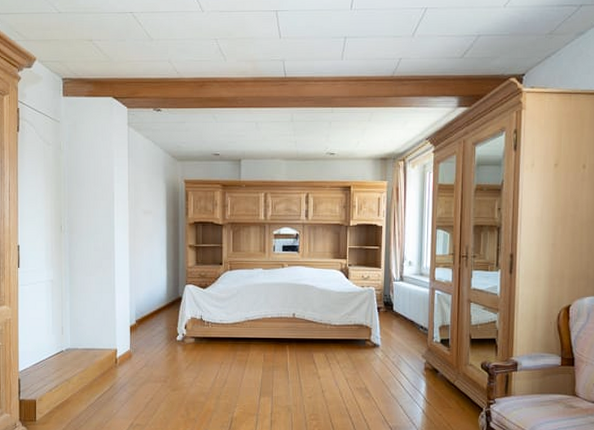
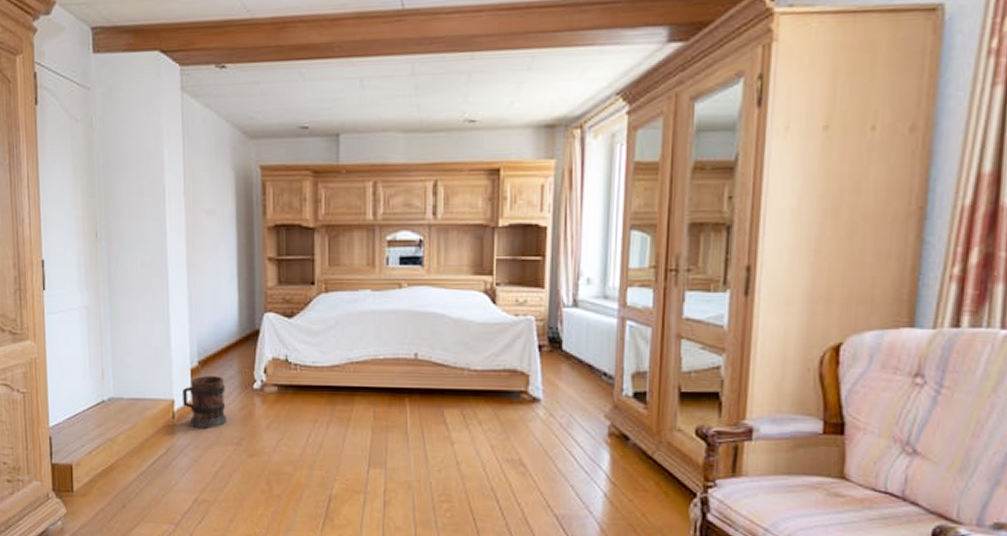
wooden barrel: none [124,330,156,371] -> present [183,375,226,430]

